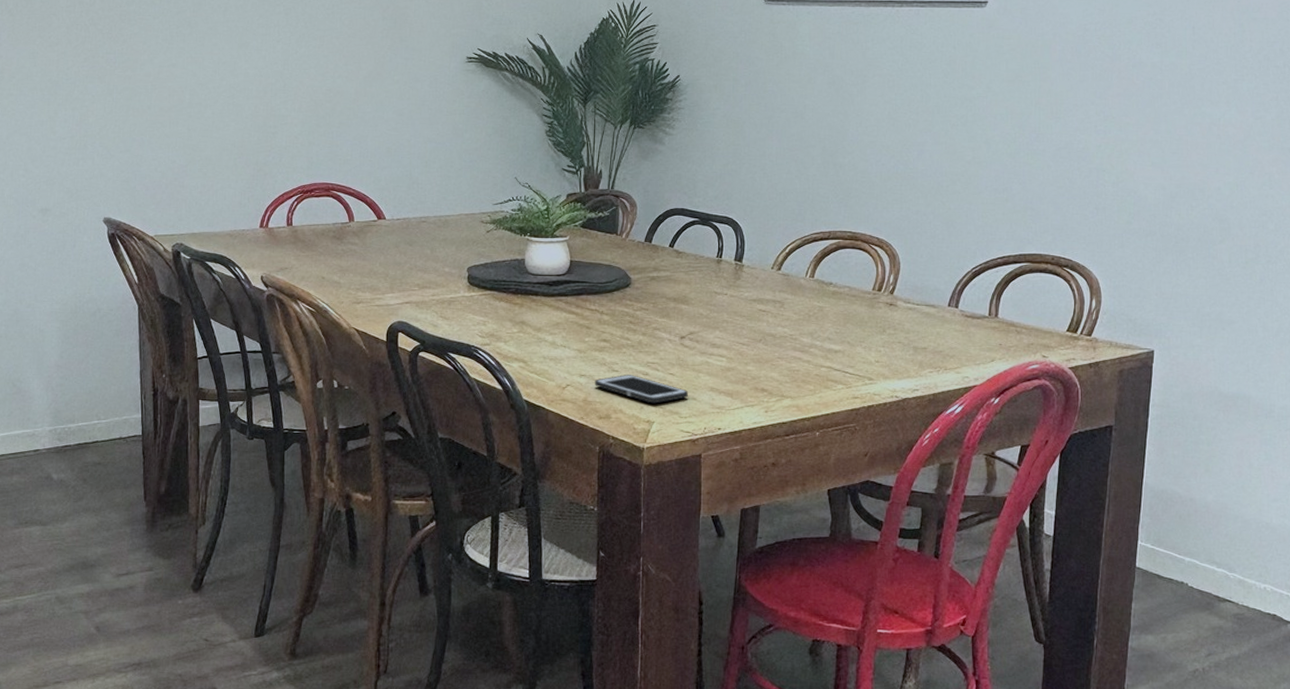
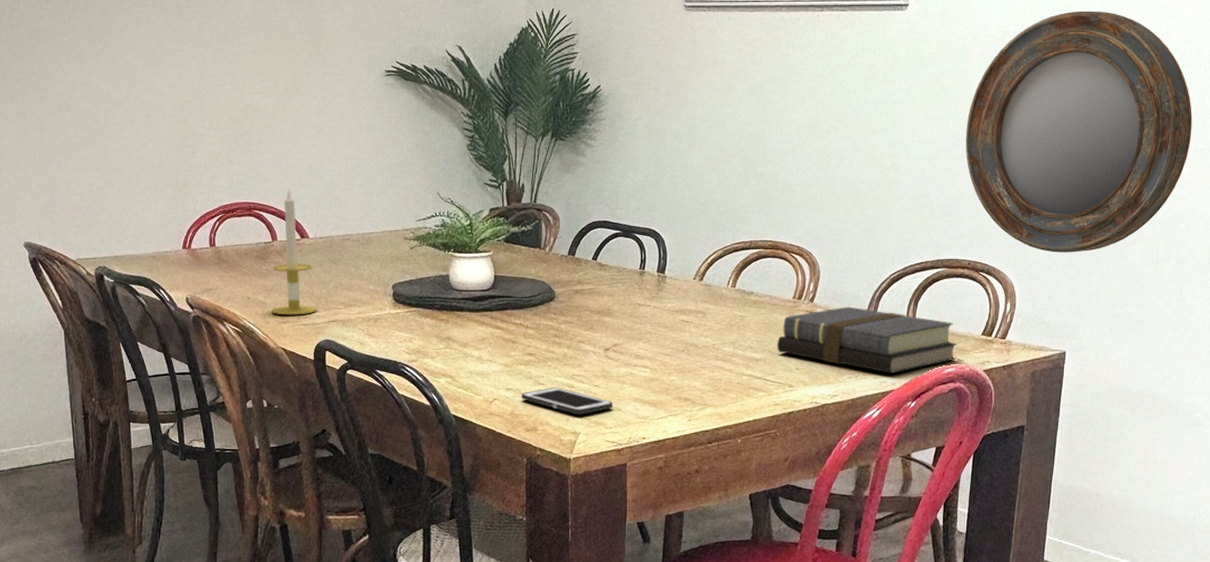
candle: none [346,171,391,296] -> present [272,189,317,315]
book: none [856,299,1042,369] -> present [777,306,958,373]
home mirror: none [1047,10,1278,250] -> present [965,11,1192,253]

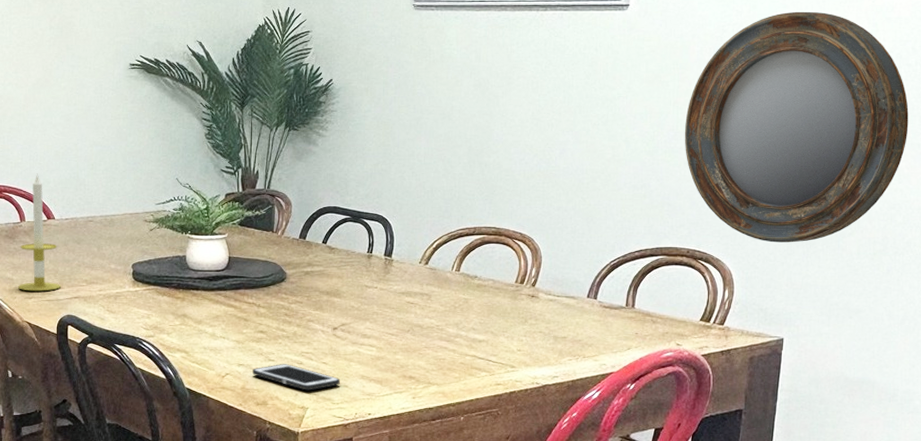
book: present [777,306,958,373] -> none [500,291,676,356]

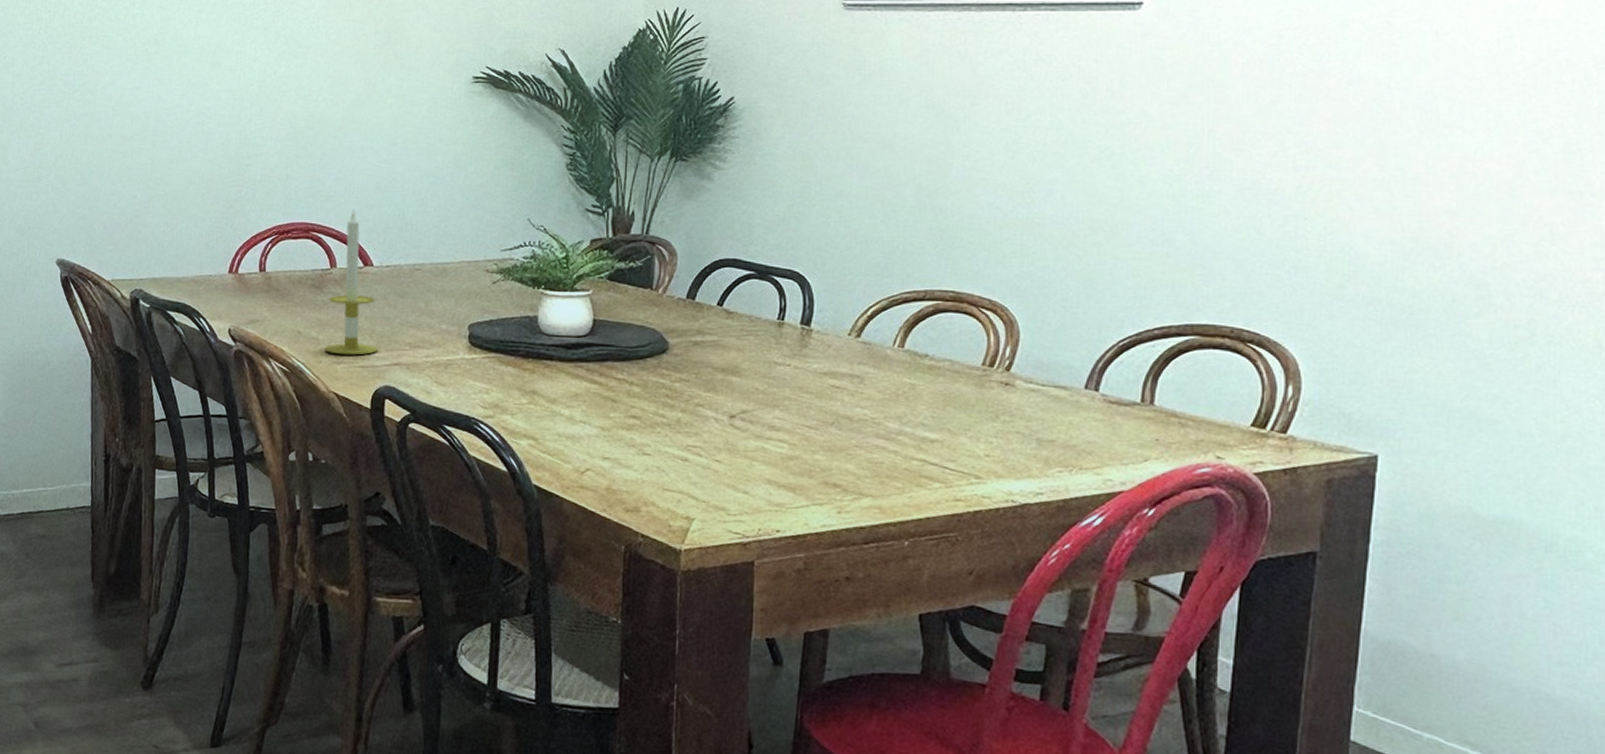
cell phone: present [252,364,340,391] -> none [621,459,738,497]
home mirror: present [684,11,909,243] -> none [1224,11,1564,324]

